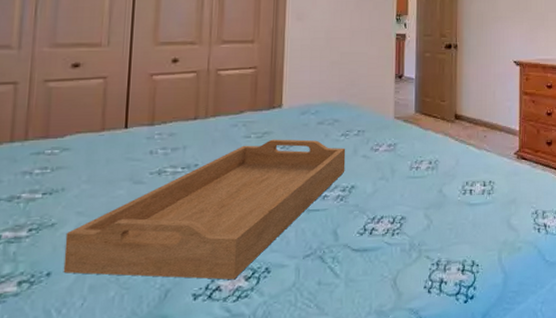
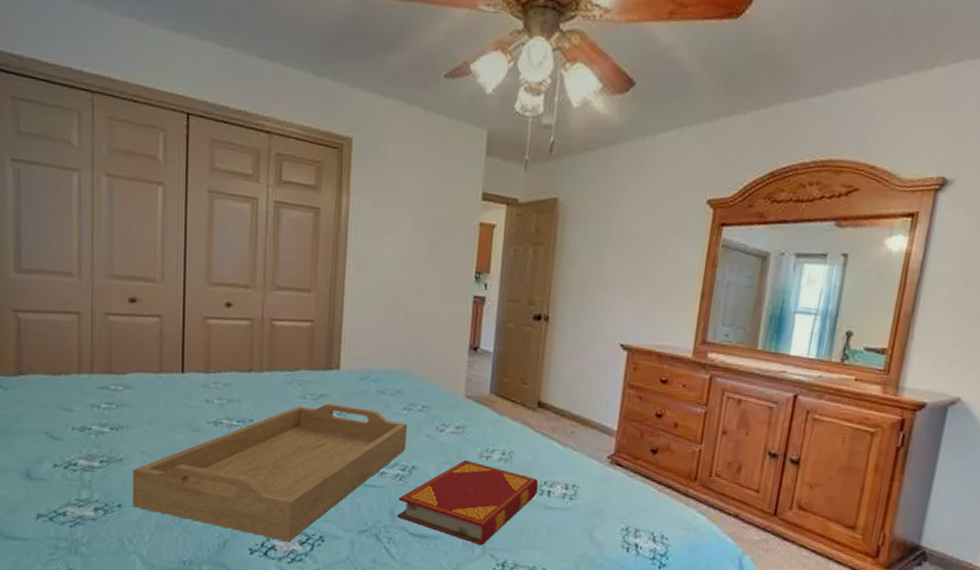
hardback book: none [340,173,462,250] -> present [397,460,539,546]

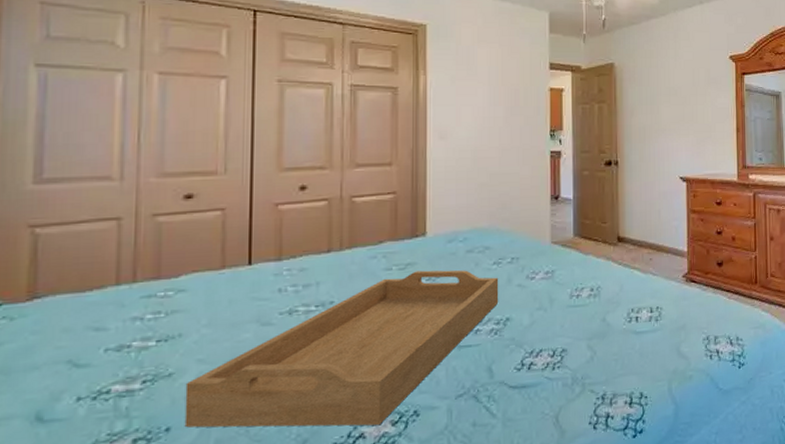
hardback book: present [397,460,539,546] -> none [495,302,627,384]

